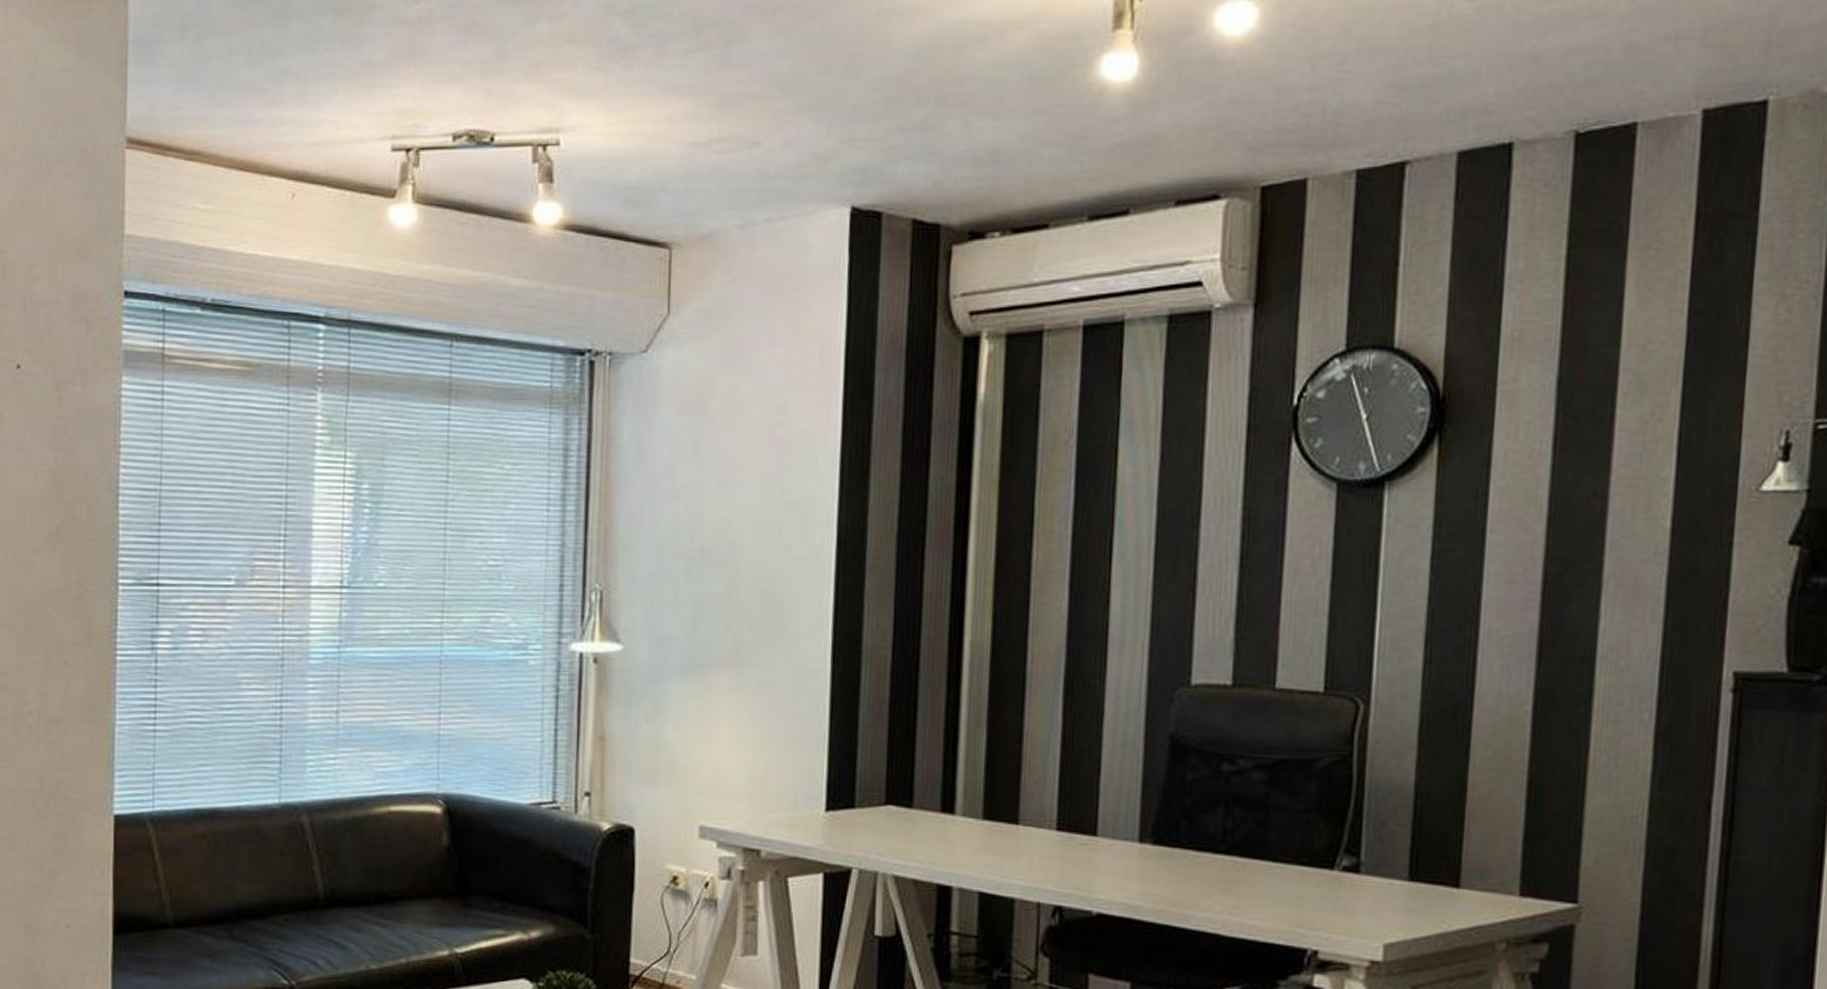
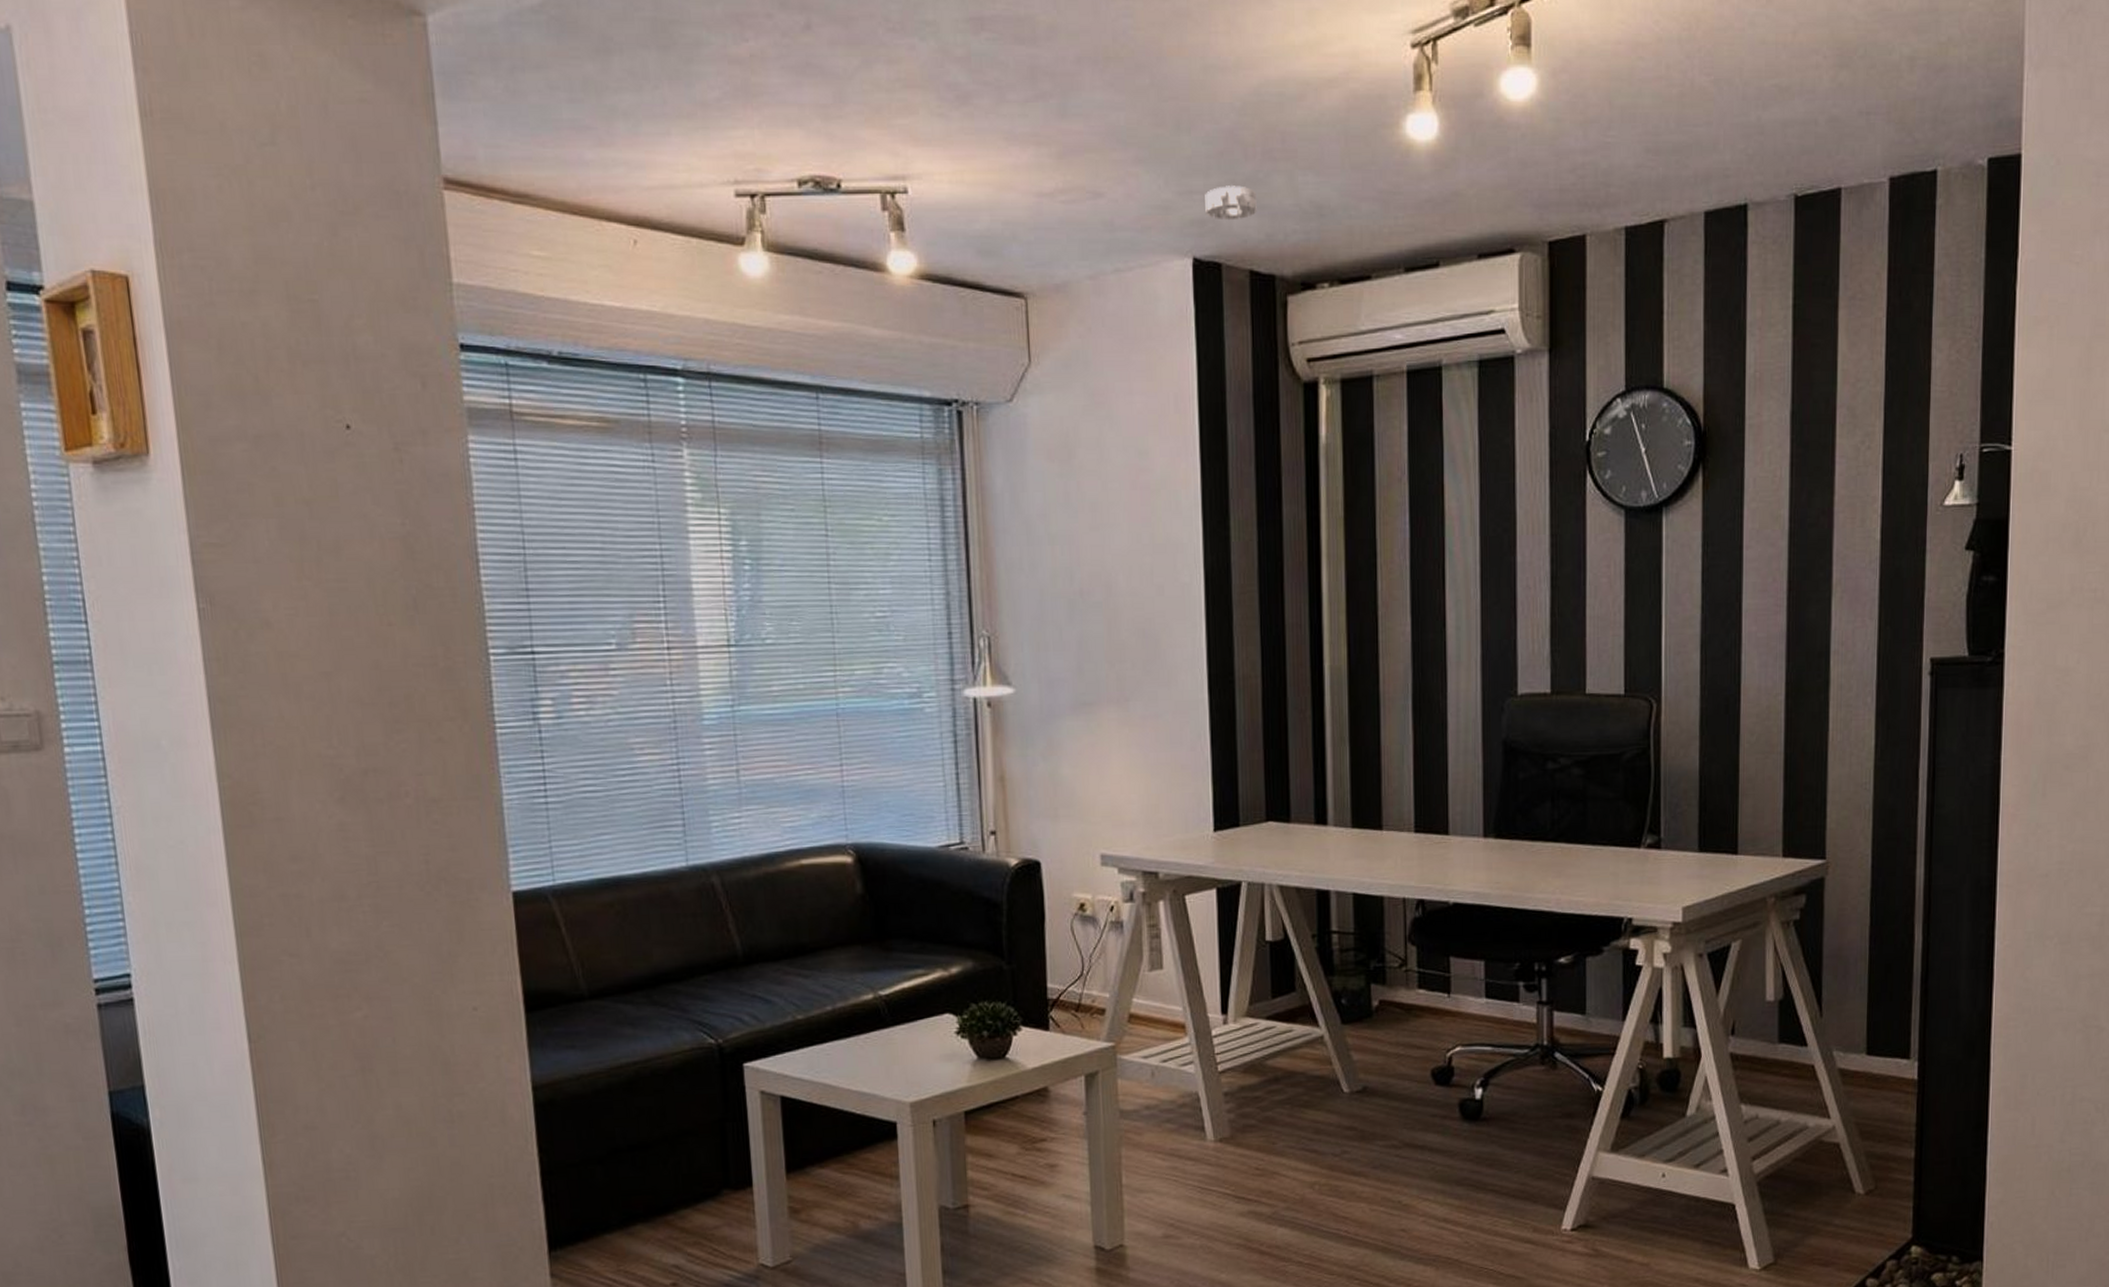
smoke detector: none [868,132,926,168] -> present [1205,185,1257,221]

